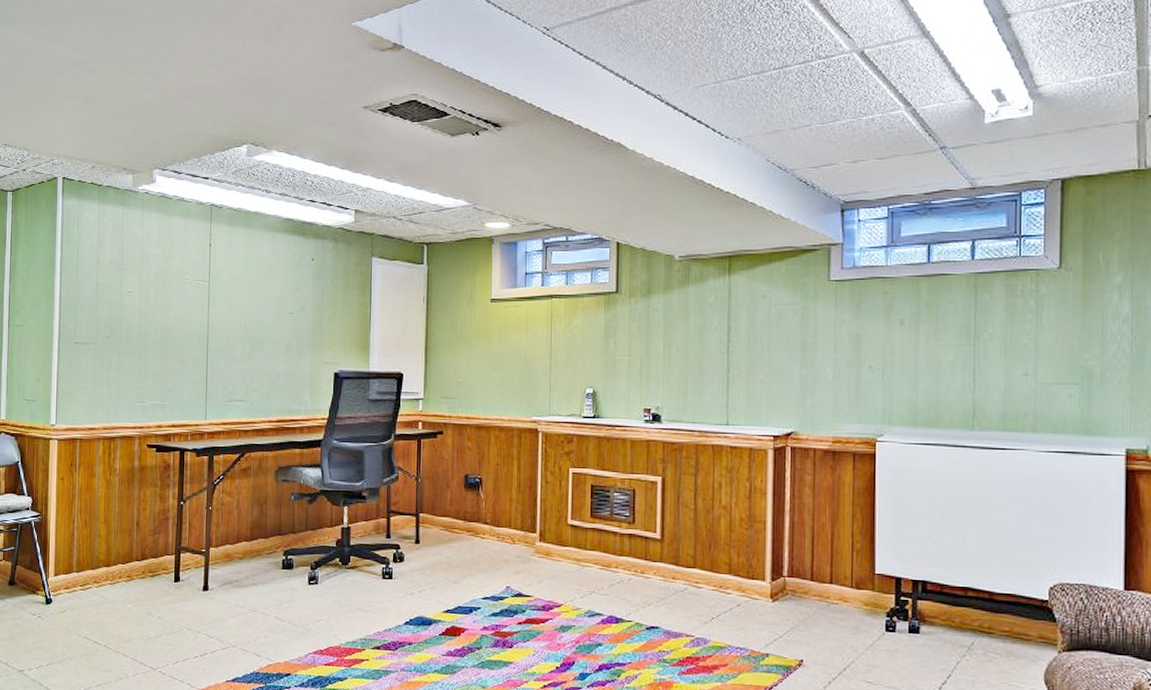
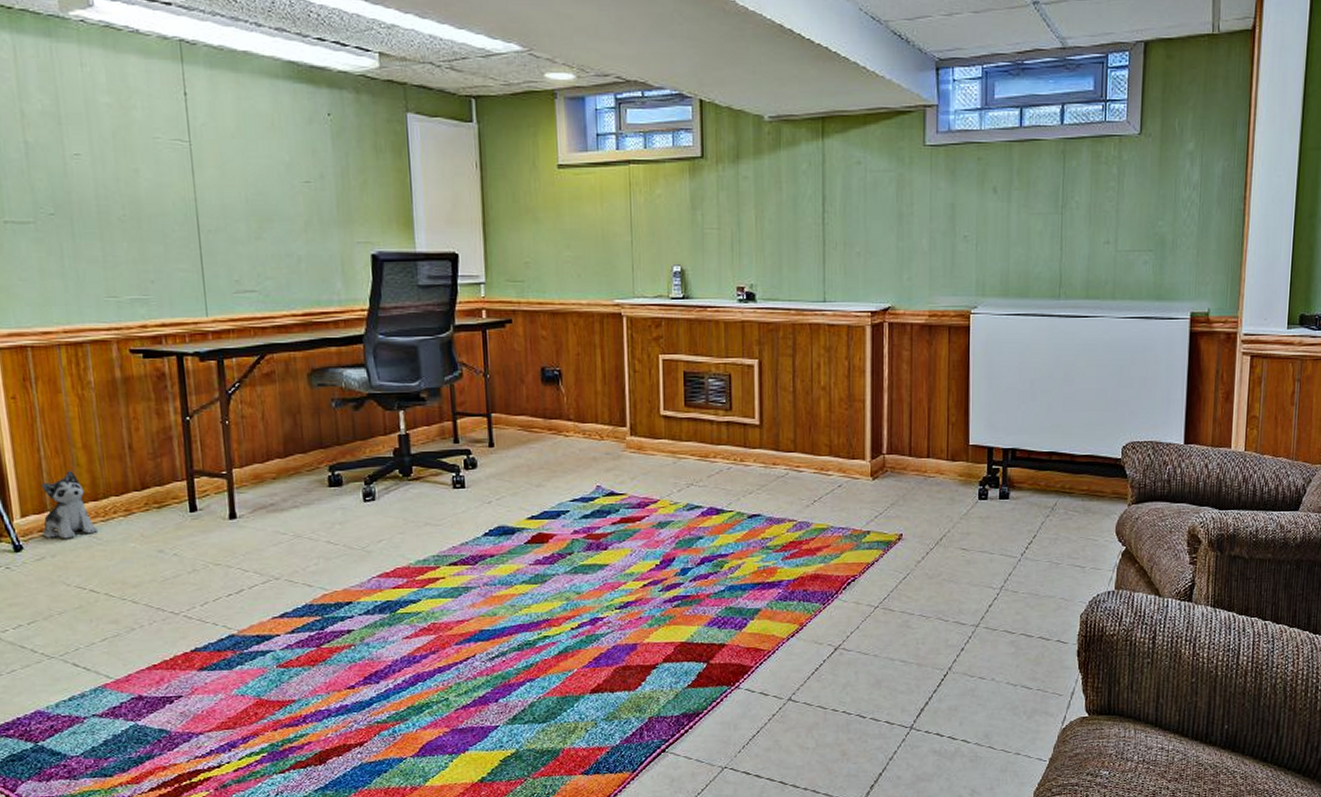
plush toy: none [67,540,106,597] -> present [41,471,99,539]

